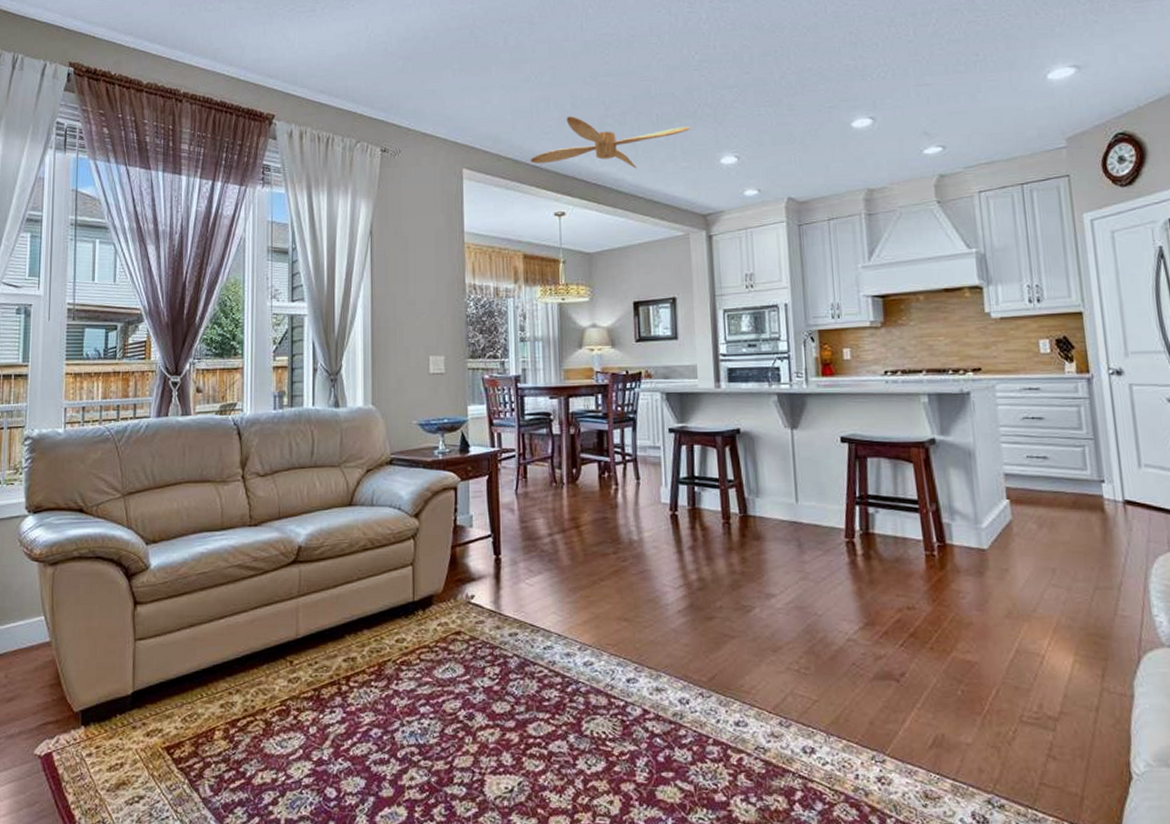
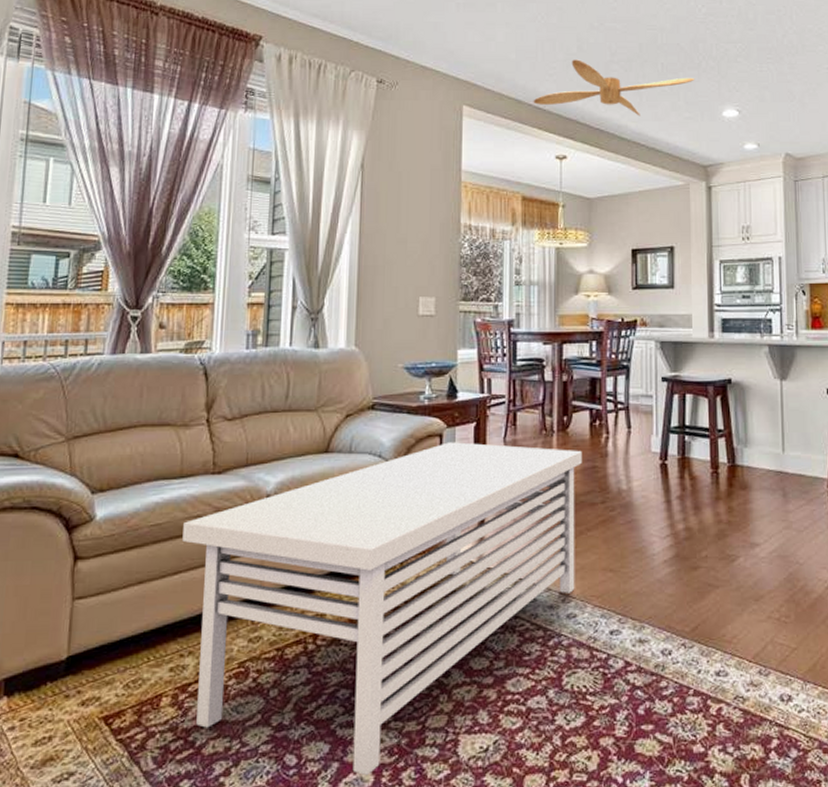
coffee table: none [226,495,593,811] -> present [182,442,582,776]

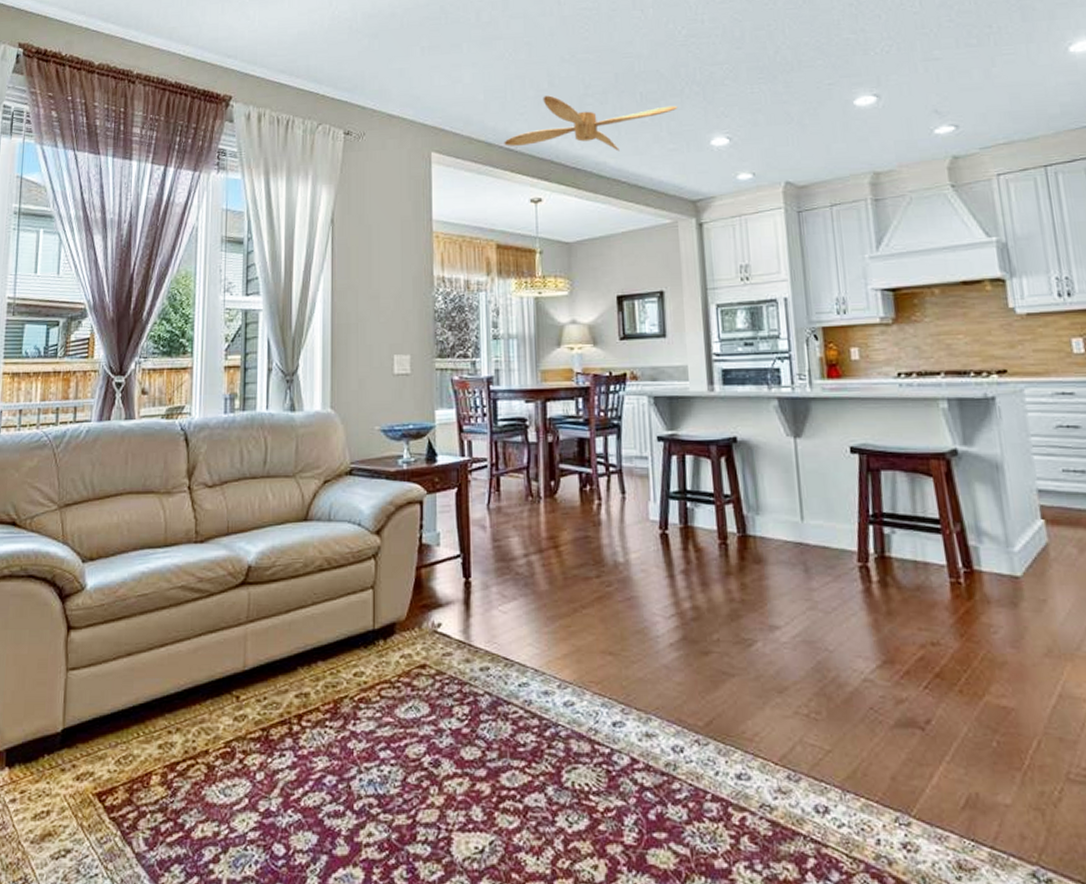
coffee table: present [182,442,582,776] -> none [168,509,573,873]

